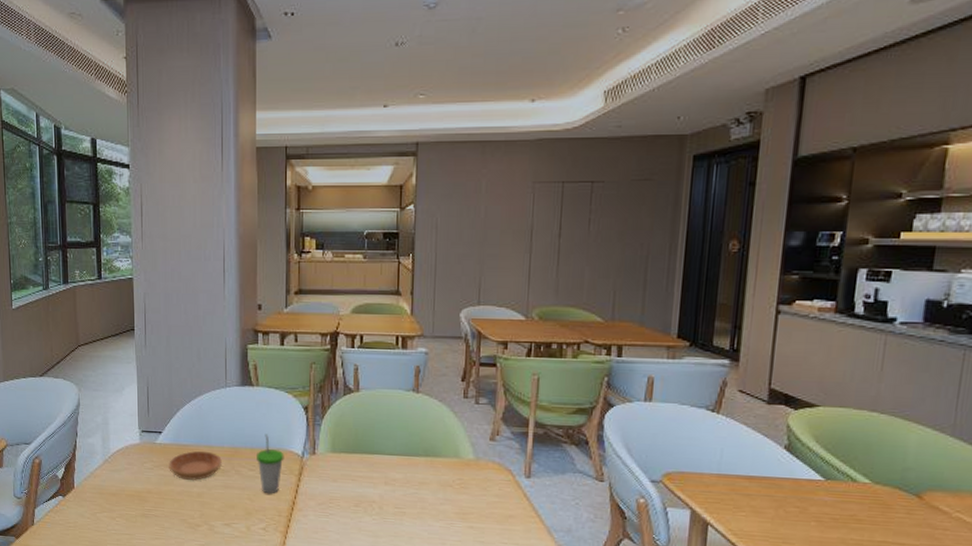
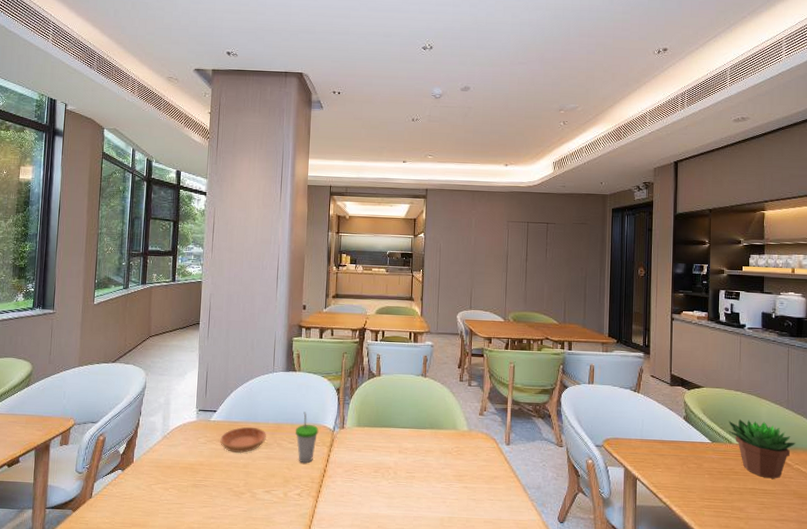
succulent plant: none [853,450,959,530] -> present [728,419,795,479]

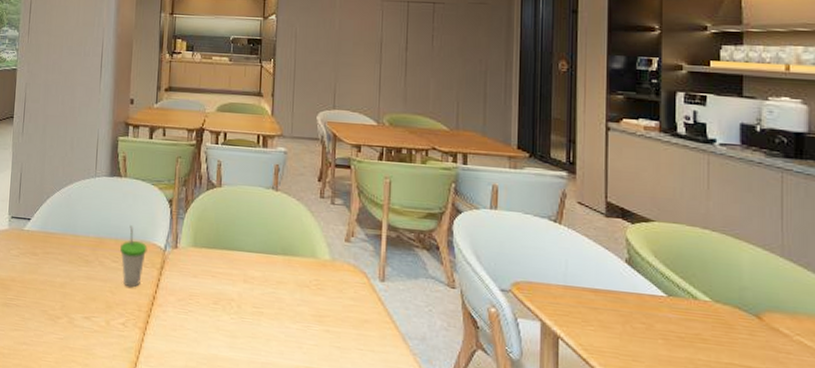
saucer: present [220,426,266,453] -> none [34,239,87,270]
succulent plant: present [728,419,795,479] -> none [692,267,795,353]

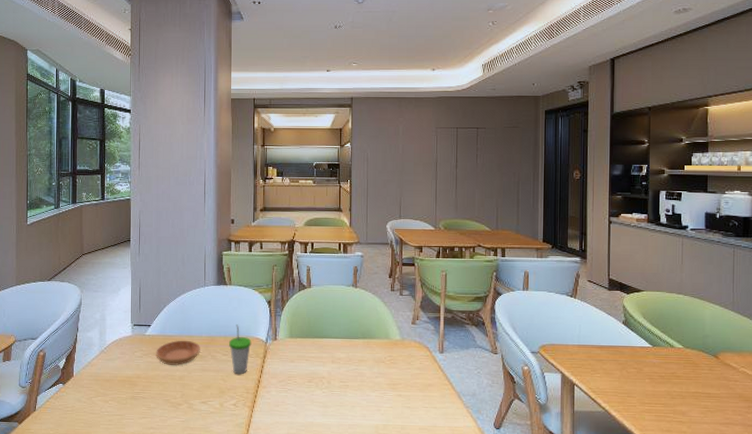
saucer: none [34,239,87,270] -> present [156,340,200,365]

